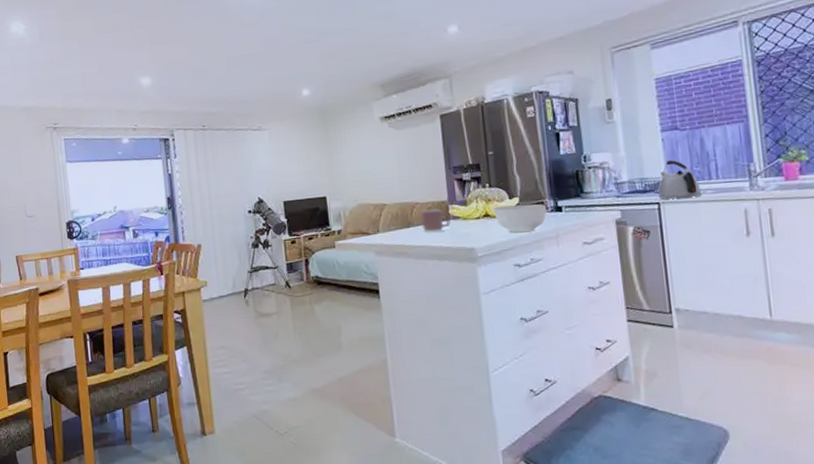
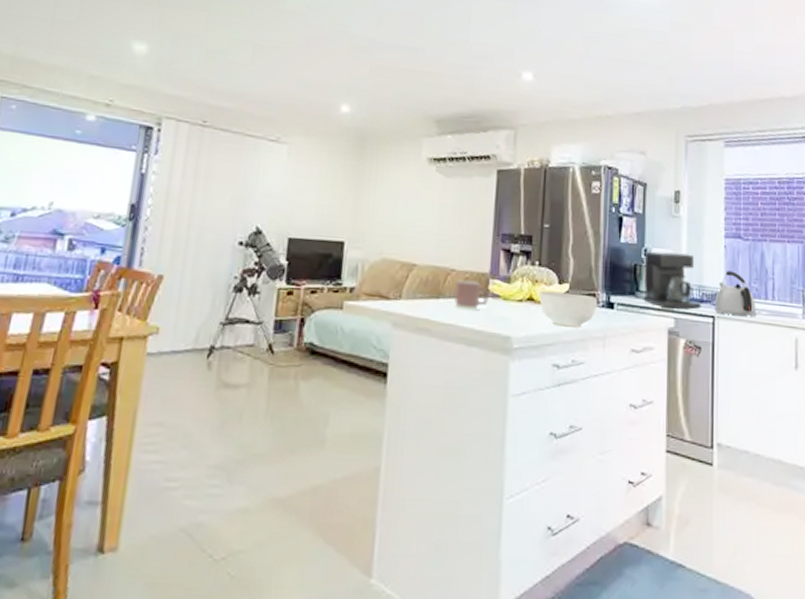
coffee maker: none [584,152,645,203] -> present [643,251,701,309]

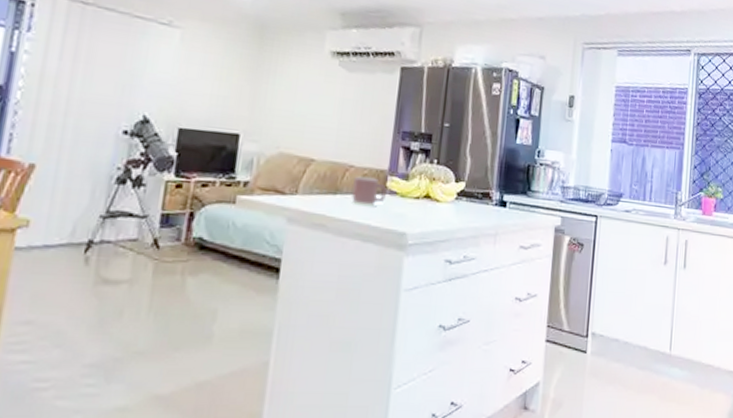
bowl: present [539,291,598,328] -> none [435,188,492,225]
coffee maker: present [643,251,701,309] -> none [534,153,586,209]
kettle: present [715,271,757,317] -> none [598,173,635,217]

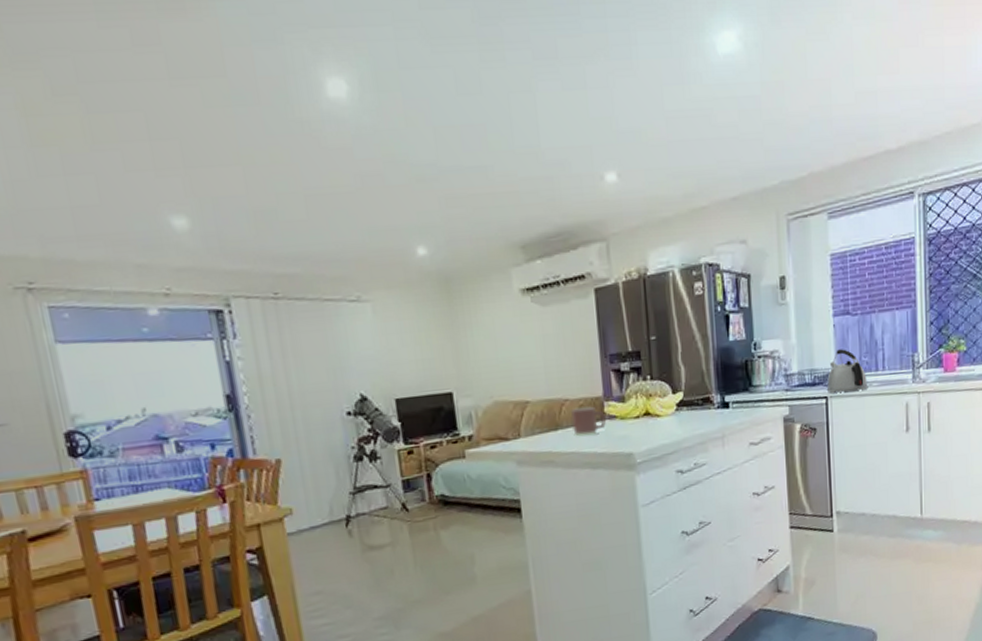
kettle: none [598,173,635,217] -> present [827,349,868,394]

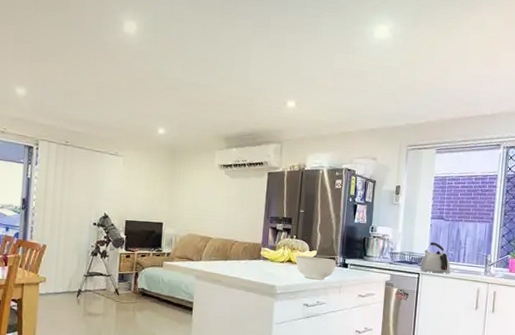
mug: present [570,406,606,437] -> none [237,248,261,268]
bowl: none [655,399,713,435] -> present [295,255,337,280]

